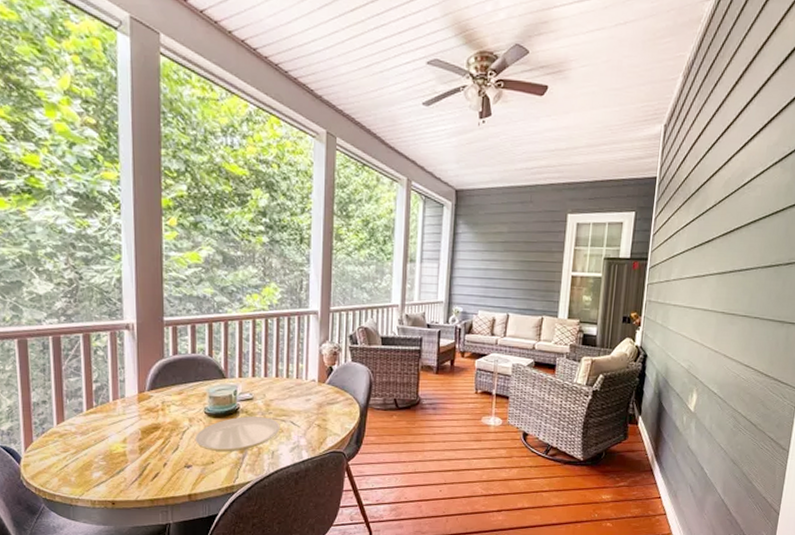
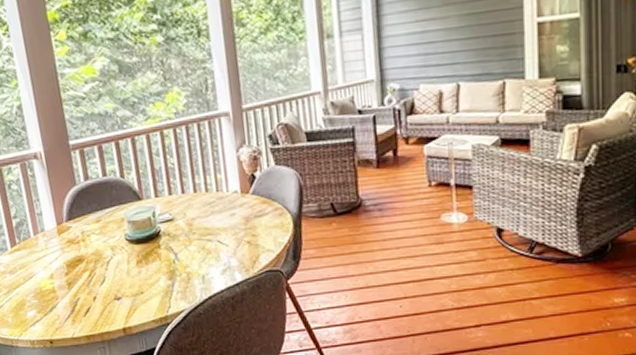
plate: present [194,416,280,452] -> none [120,238,208,281]

